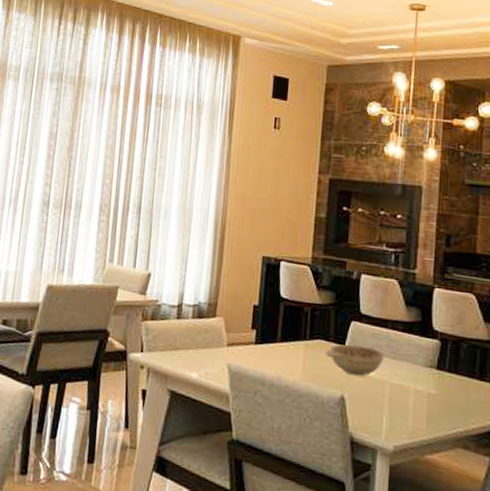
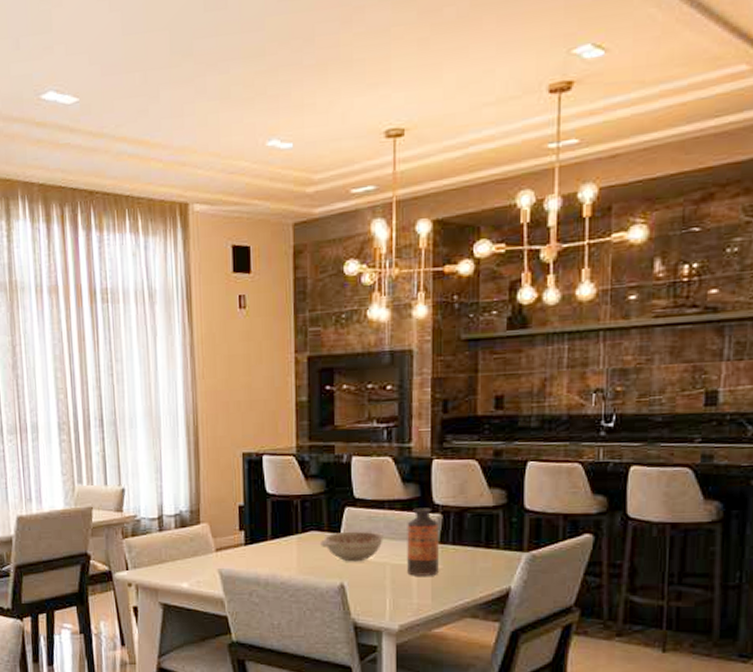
bottle: none [405,331,437,401] -> present [407,507,439,576]

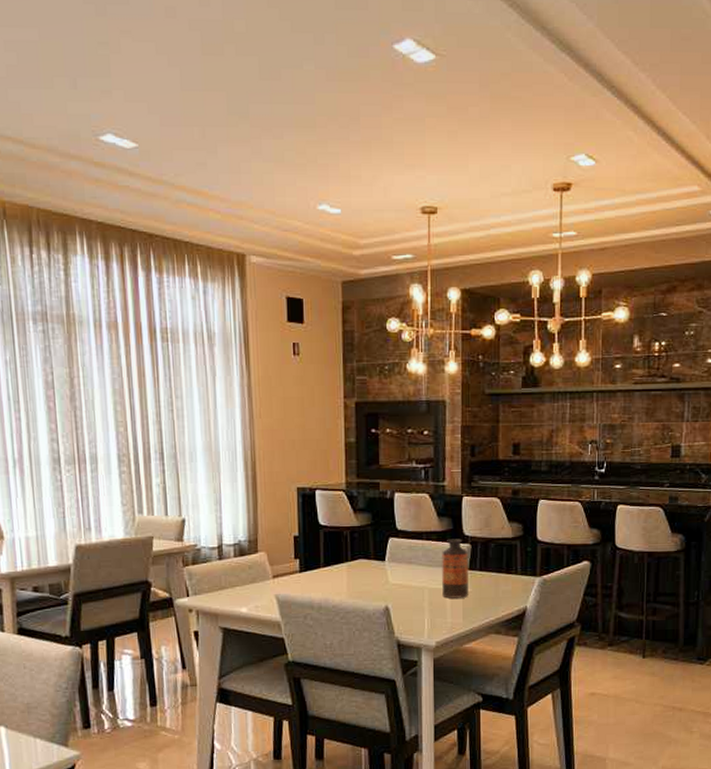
decorative bowl: present [319,531,383,562] -> none [367,559,422,587]

